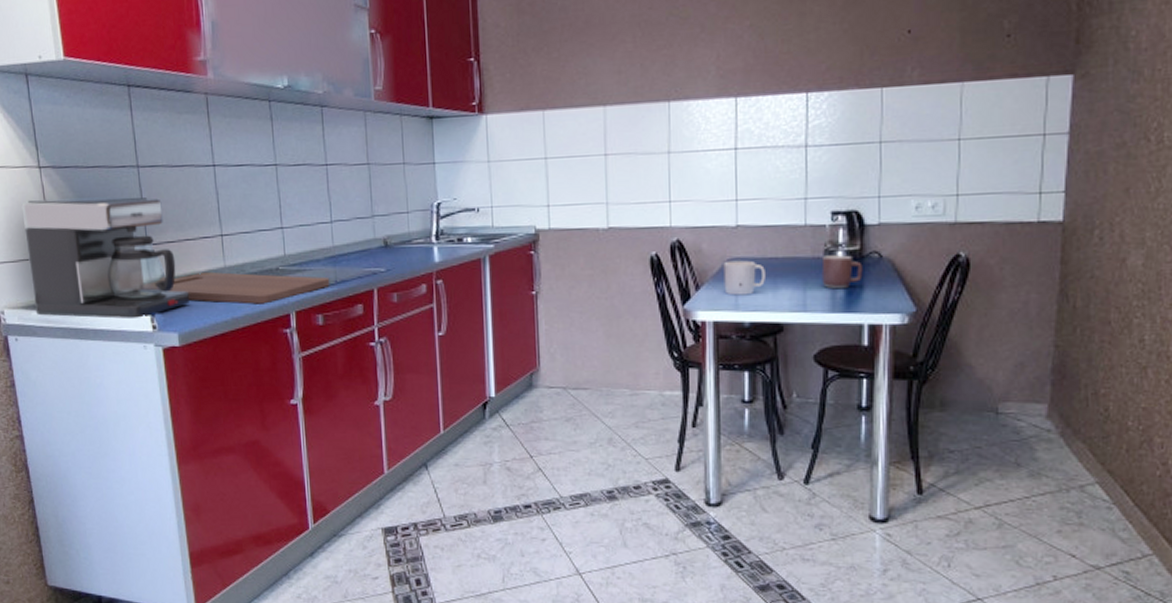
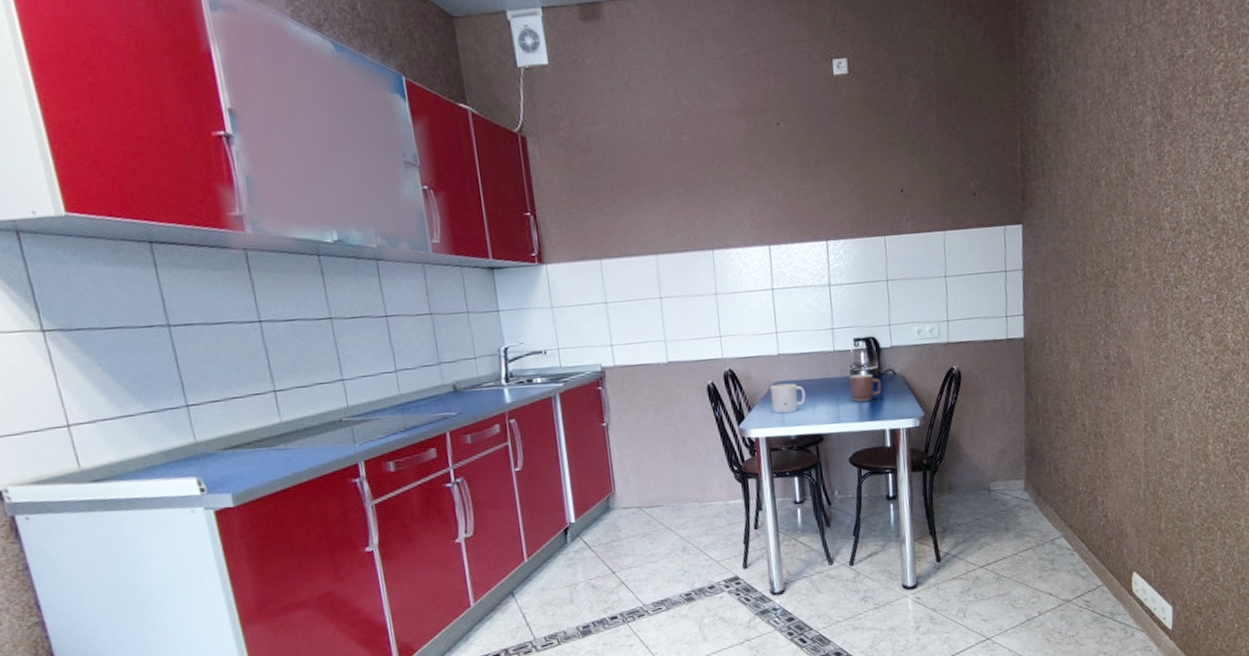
coffee maker: present [21,196,190,319] -> none [22,356,244,491]
cutting board: present [168,272,330,304] -> none [216,424,400,460]

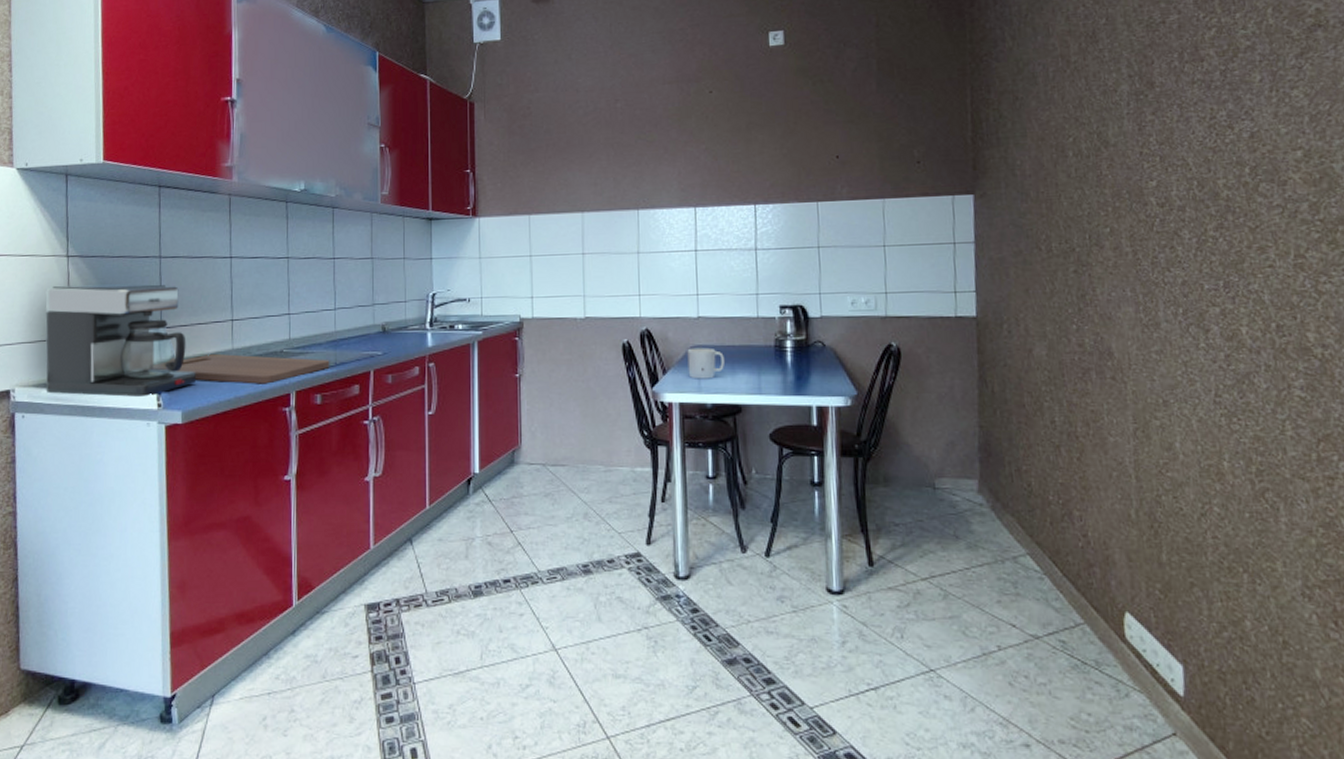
coffee maker: none [22,356,244,491] -> present [45,283,197,397]
cutting board: none [216,424,400,460] -> present [176,354,330,384]
mug: present [849,373,882,402] -> none [772,344,809,374]

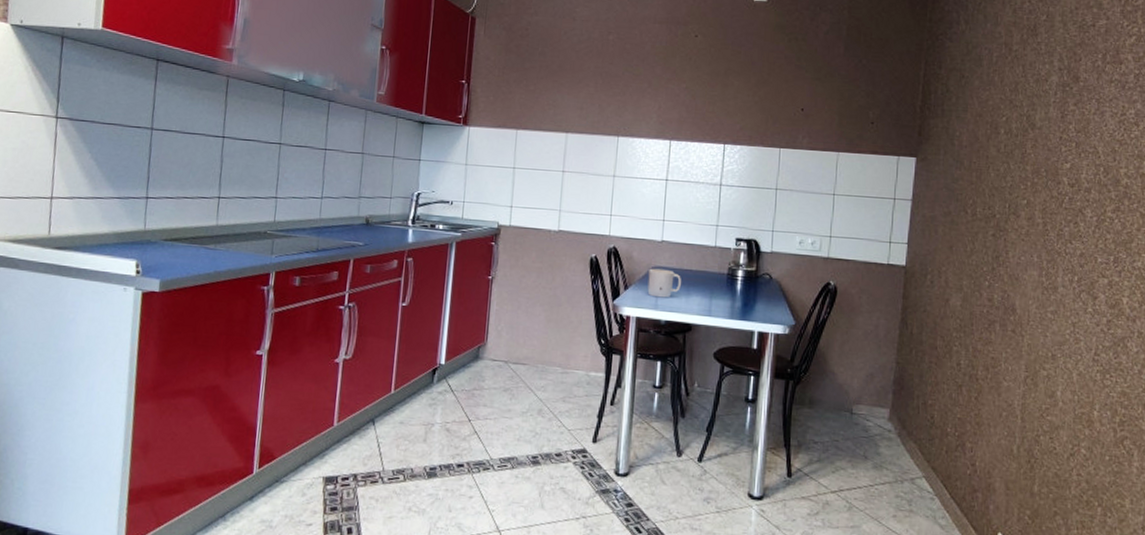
coffee maker: present [45,283,197,397] -> none [22,144,178,262]
cutting board: present [176,354,330,384] -> none [158,228,312,262]

